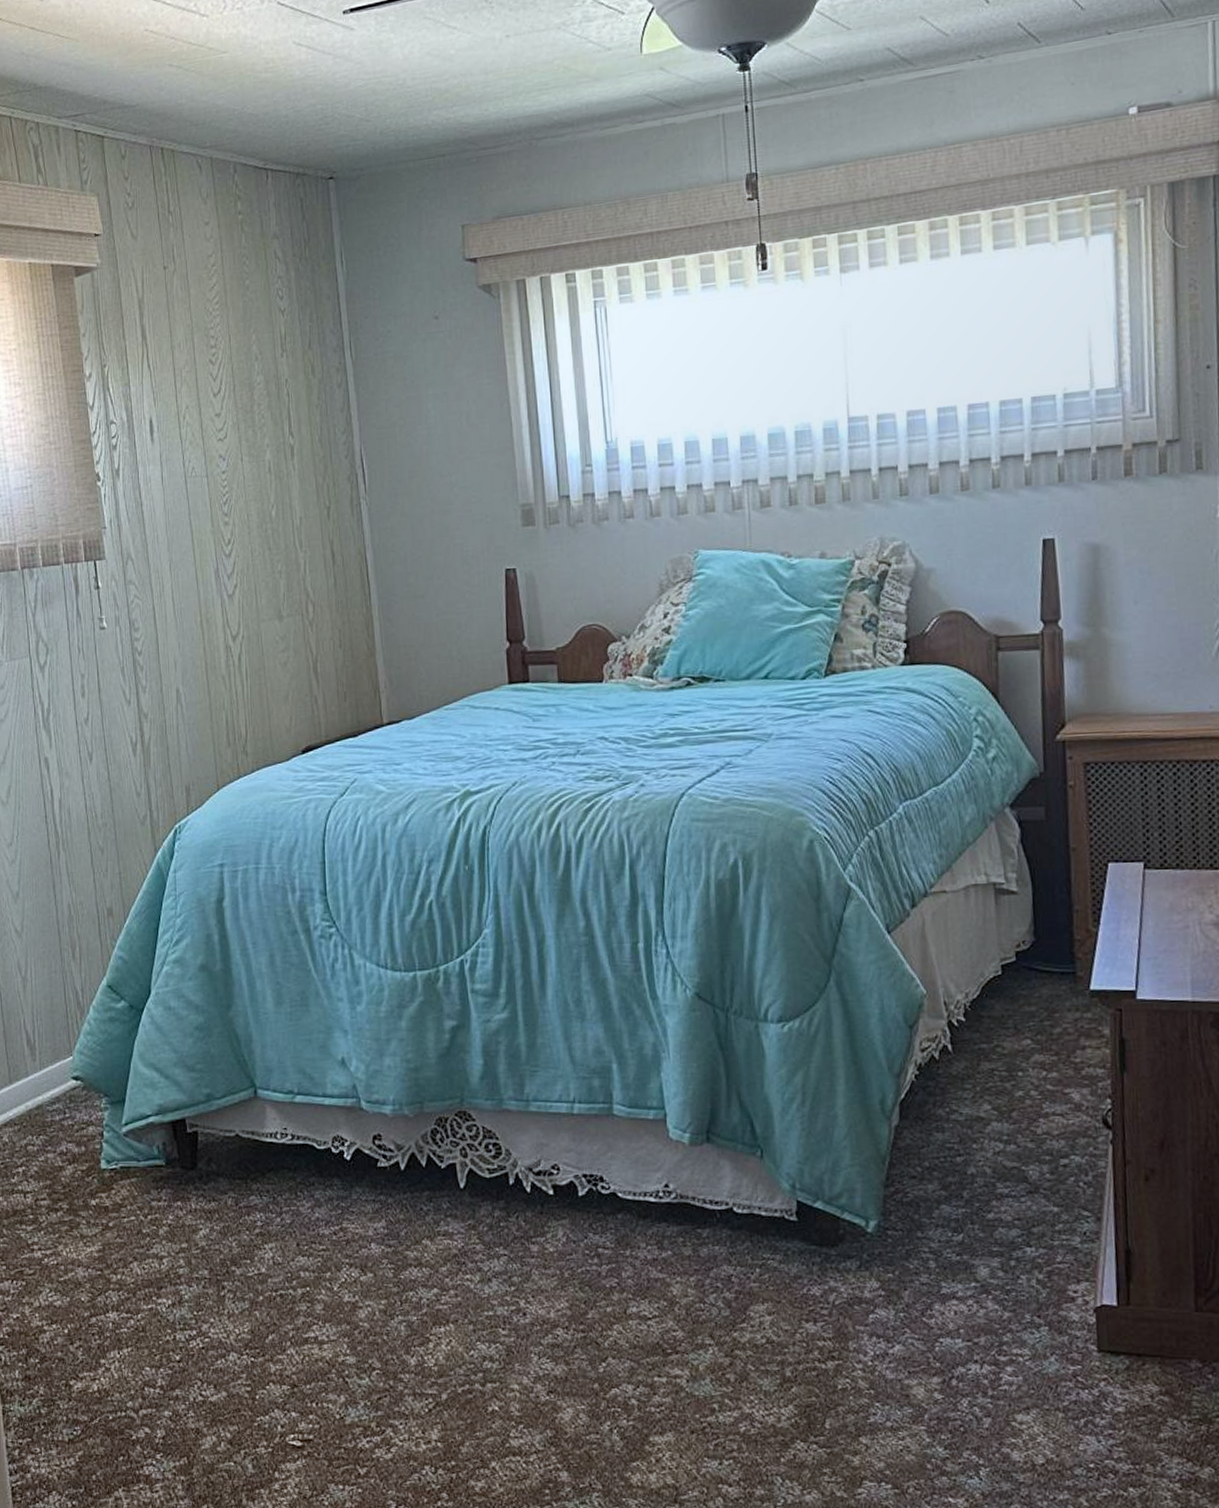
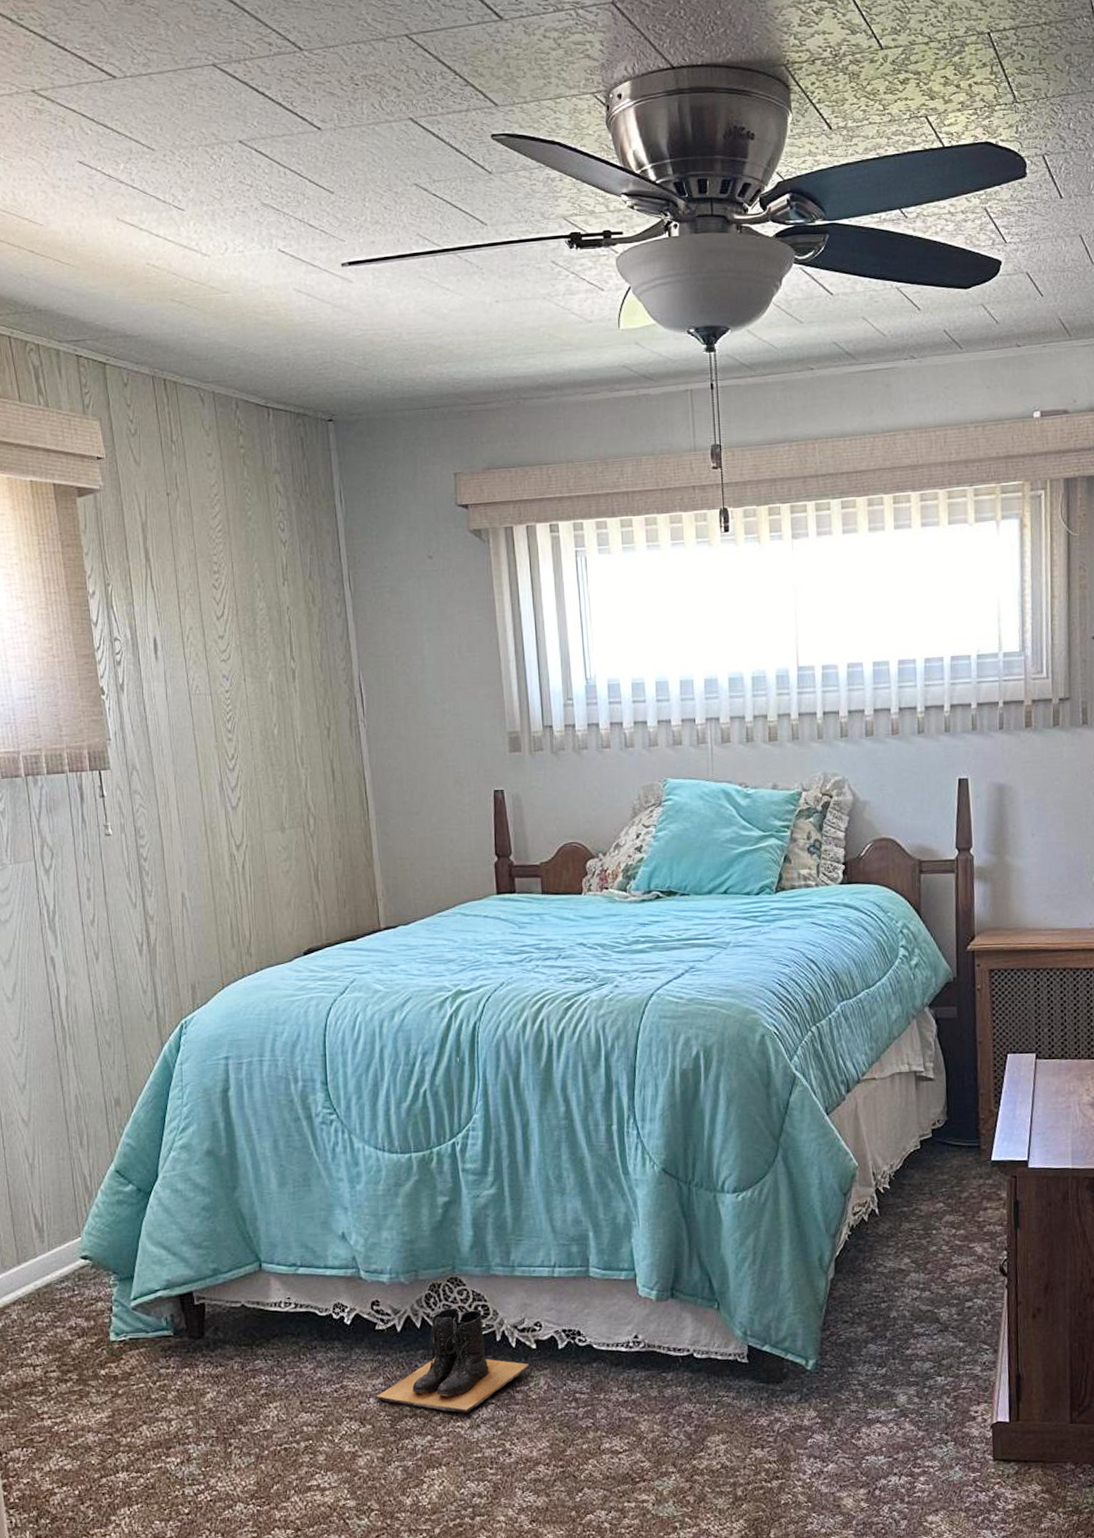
boots: none [377,1145,547,1265] -> present [375,1307,530,1413]

